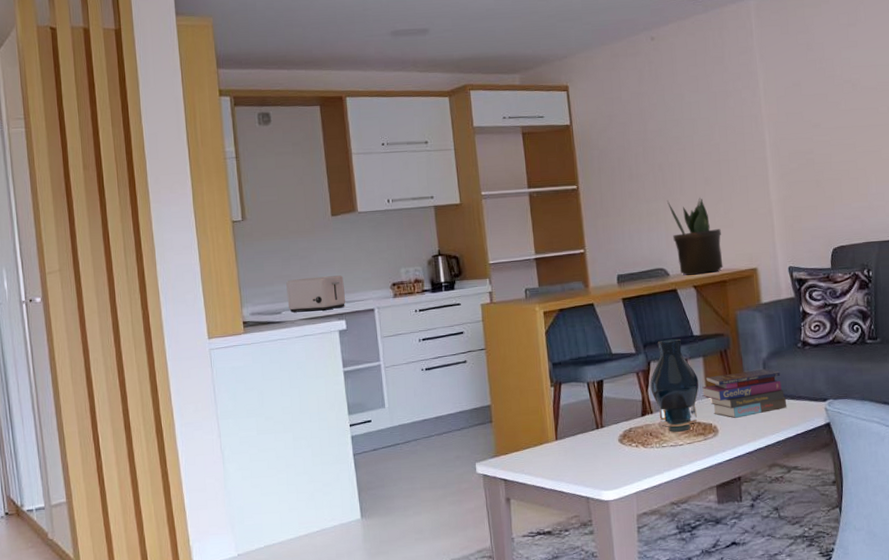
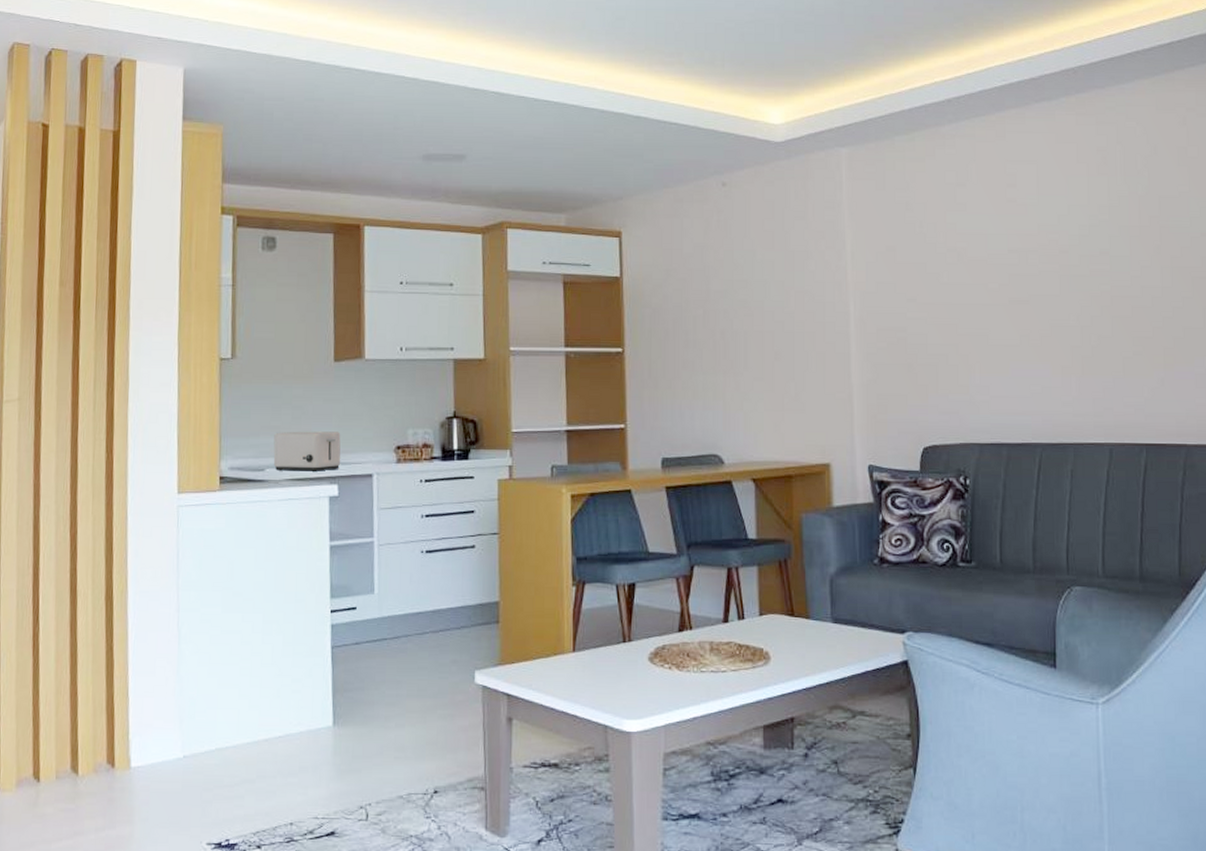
vase: present [650,339,699,432] -> none [692,541,750,655]
planter: present [667,198,723,275] -> none [728,373,790,466]
books: present [702,368,787,418] -> none [754,586,856,644]

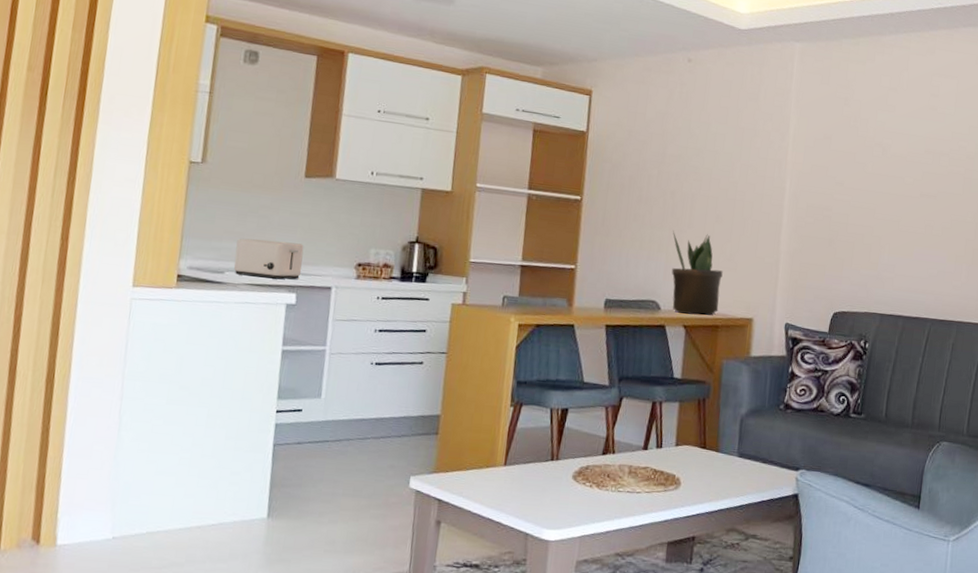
planter: none [728,373,790,466] -> present [671,230,723,315]

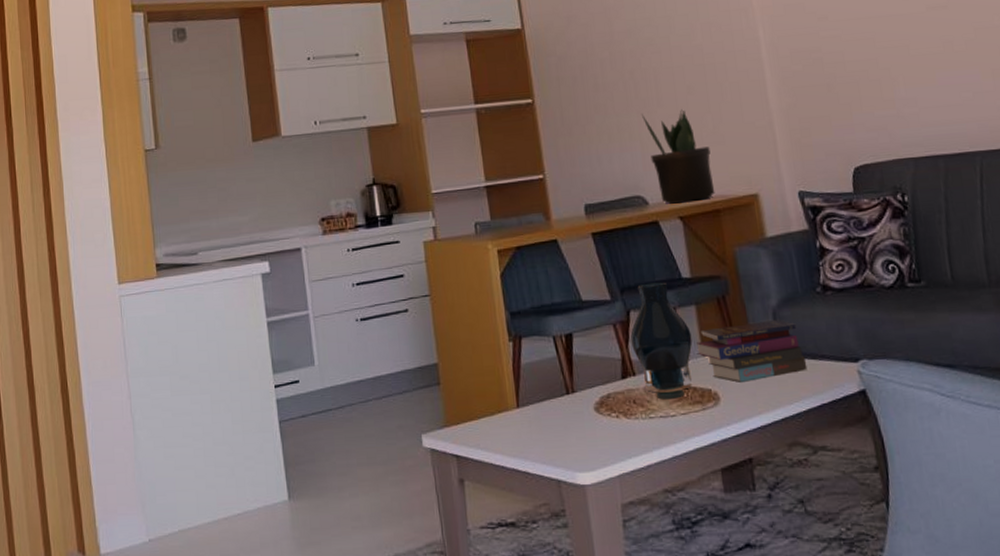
toaster: present [234,238,304,280] -> none [203,209,270,253]
vase: none [617,377,670,479] -> present [630,282,693,400]
books: none [671,424,758,474] -> present [696,319,808,382]

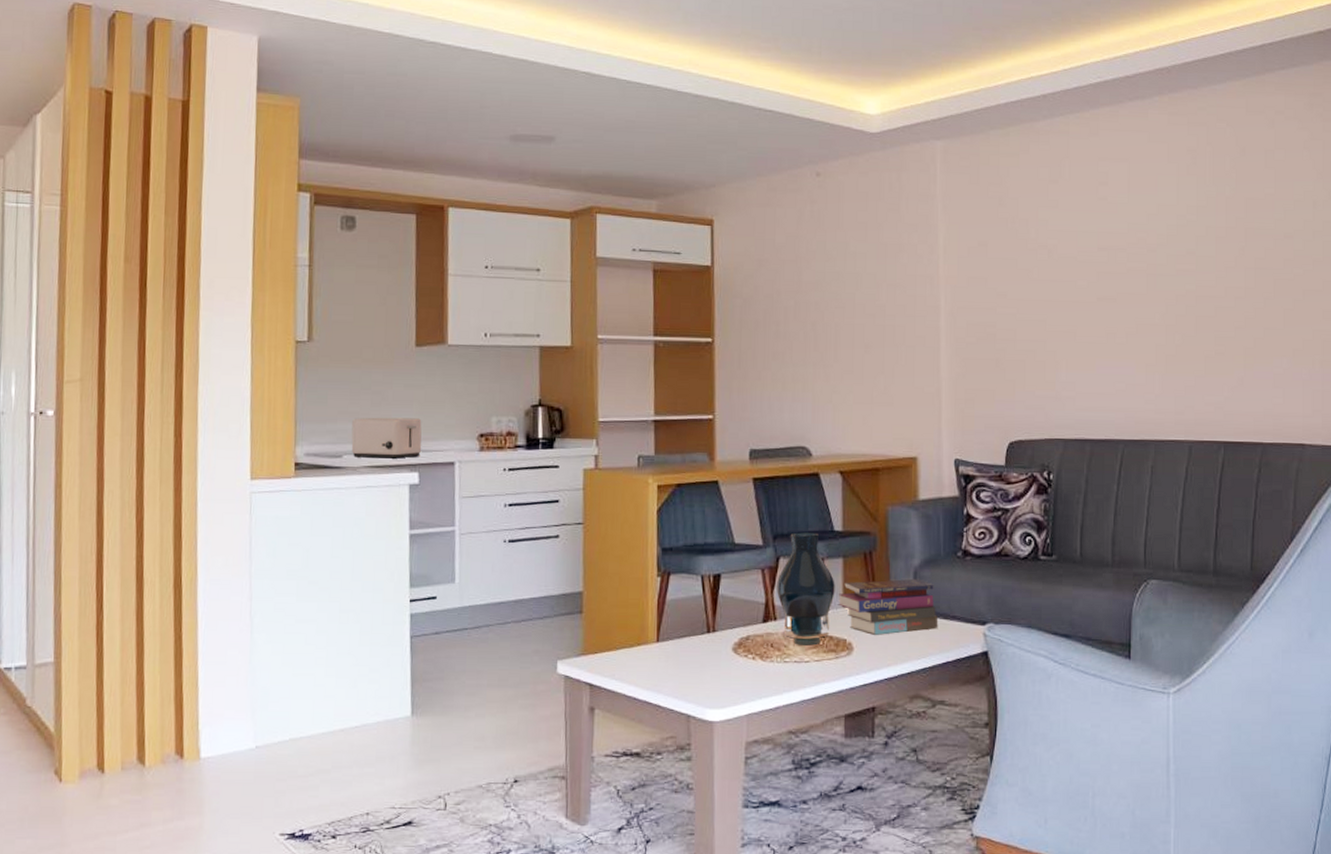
toaster: none [203,209,270,253] -> present [351,417,422,459]
planter: present [642,109,715,204] -> none [818,366,878,458]

